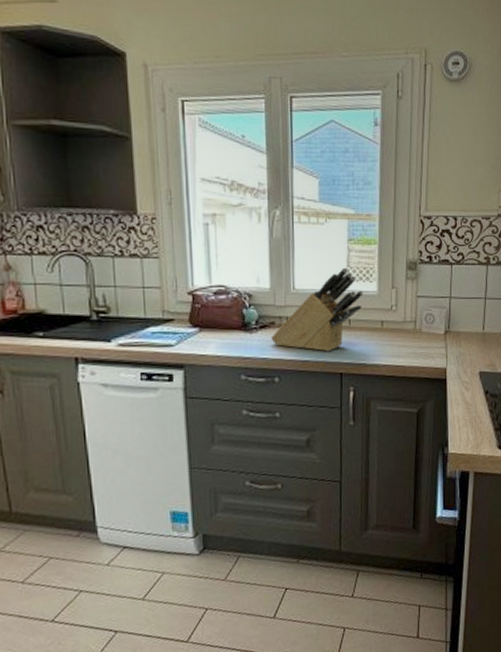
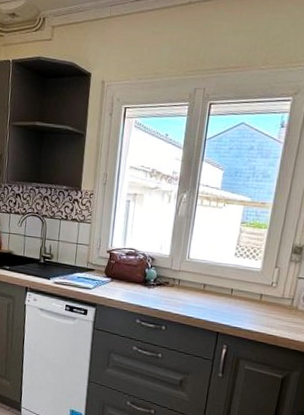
knife block: present [271,267,364,352] -> none [164,245,248,313]

